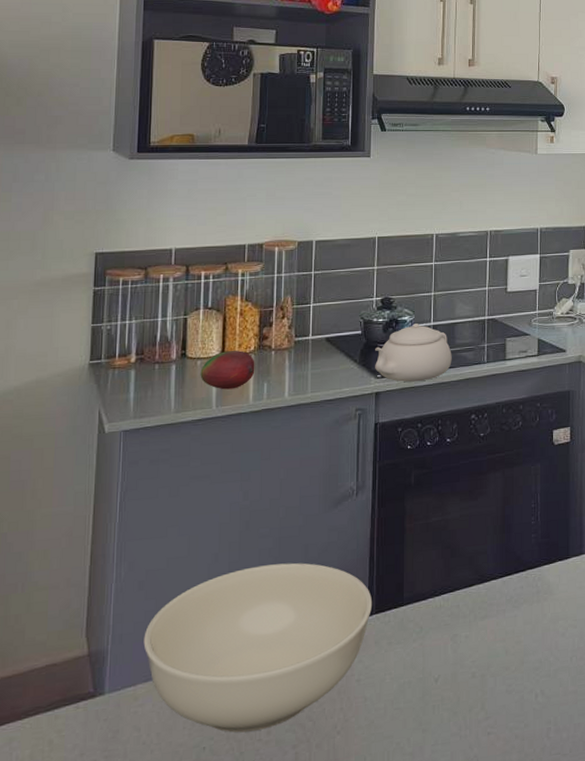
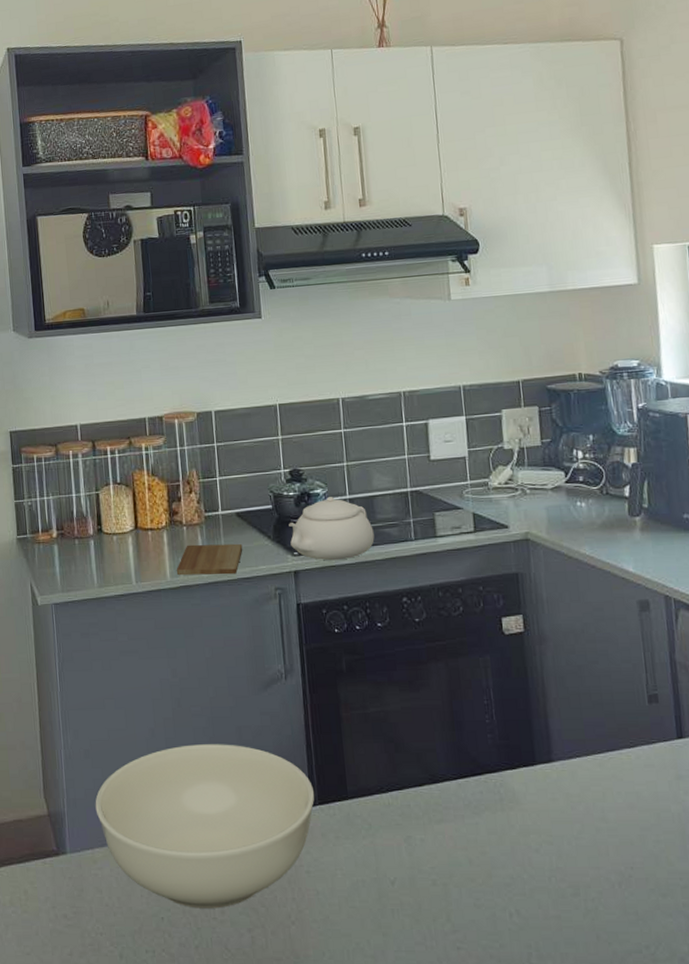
fruit: present [200,350,255,390] -> none [117,525,169,566]
cutting board: none [259,367,329,399] -> present [176,543,243,576]

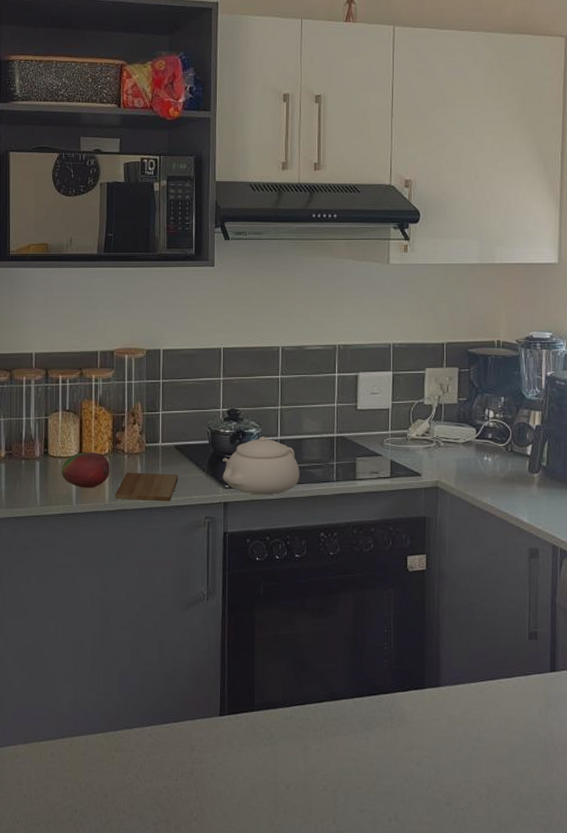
bowl: present [95,744,315,909] -> none [21,655,225,804]
fruit: none [117,525,169,566] -> present [61,451,110,488]

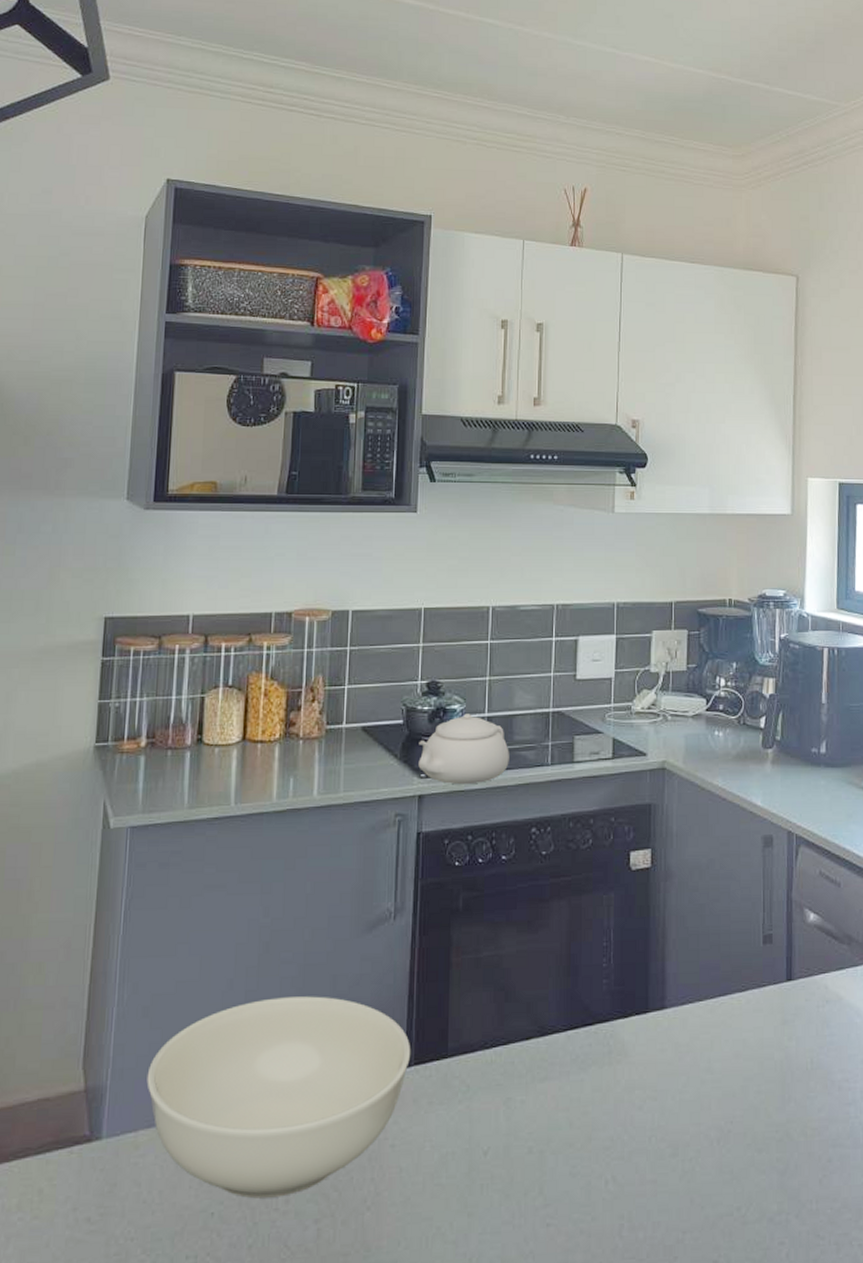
bowl: none [21,655,225,804] -> present [147,996,411,1199]
fruit: present [61,451,110,488] -> none [218,737,280,784]
cutting board: present [115,472,178,502] -> none [284,761,365,798]

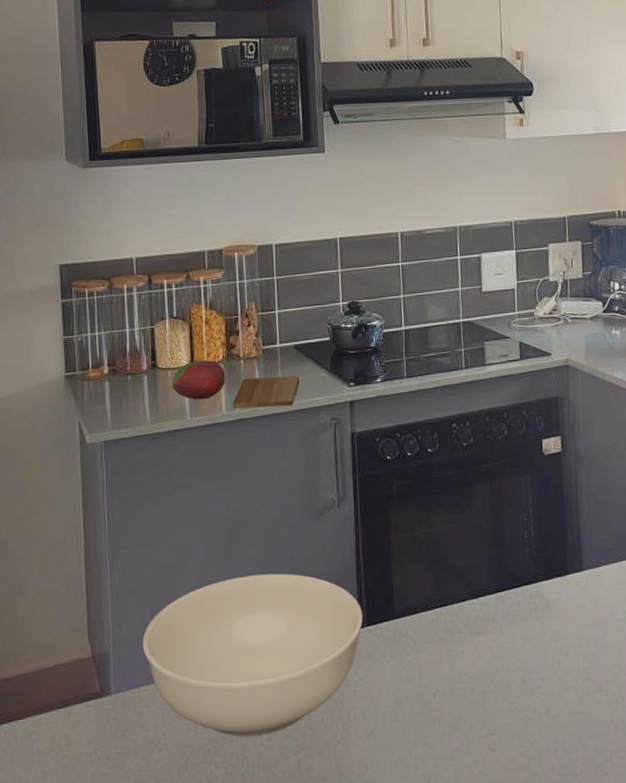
fruit: none [218,737,280,784] -> present [172,359,226,400]
cutting board: none [284,761,365,798] -> present [232,375,300,409]
teapot: present [418,714,509,785] -> none [346,328,428,390]

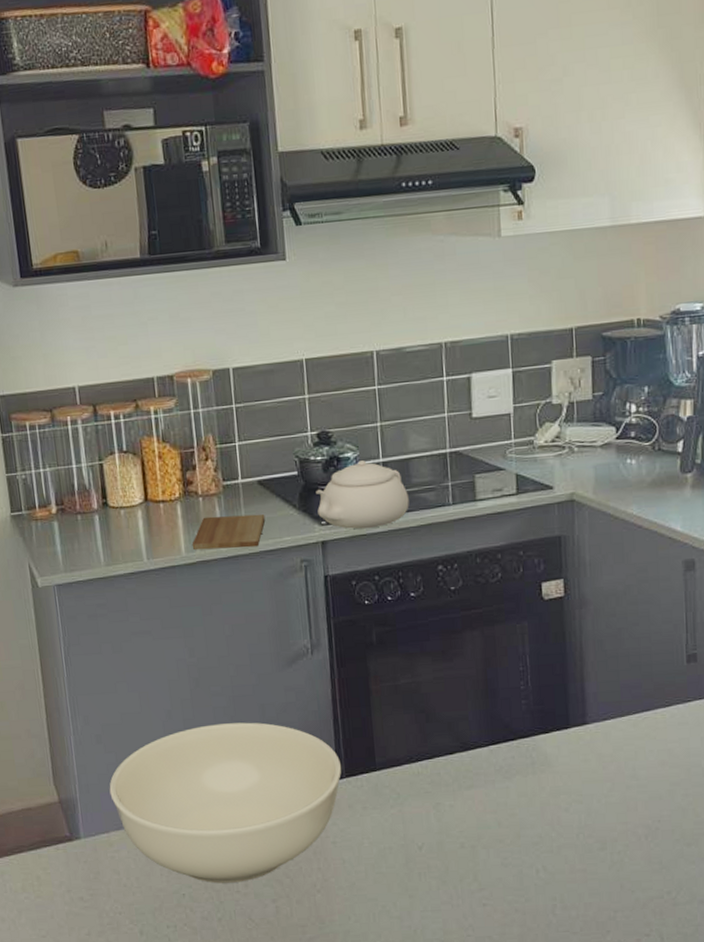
fruit: present [172,359,226,400] -> none [125,497,184,541]
teapot: none [346,328,428,390] -> present [316,460,409,529]

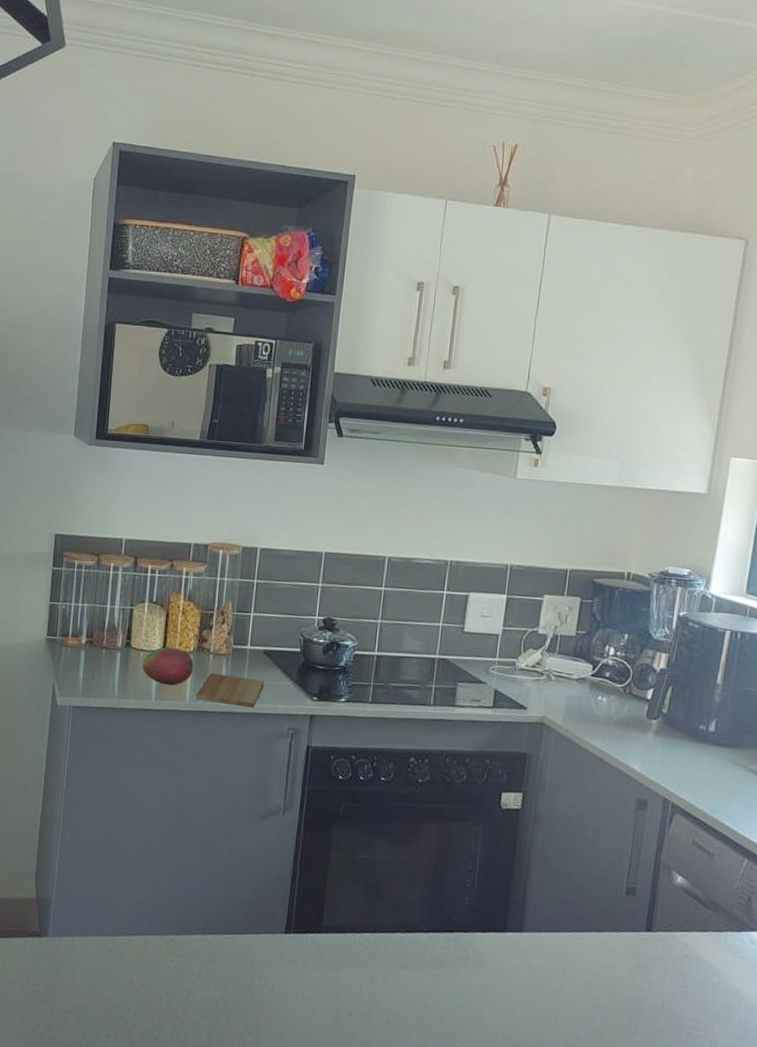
bowl: present [109,722,342,884] -> none [81,858,292,1009]
fruit: none [125,497,184,541] -> present [142,647,194,686]
teapot: present [316,460,409,529] -> none [311,650,395,712]

